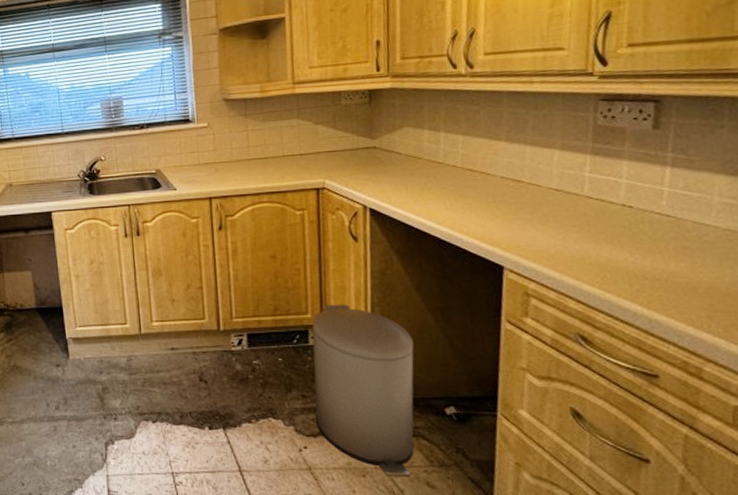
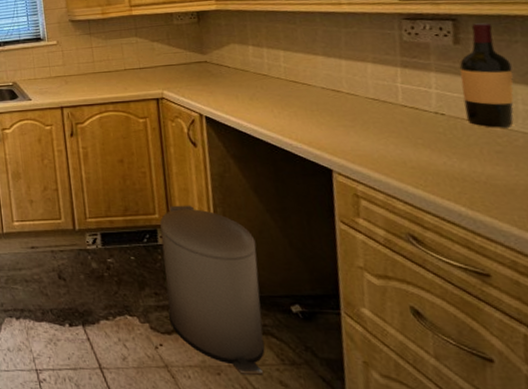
wine bottle: none [655,105,715,222] -> present [459,23,514,128]

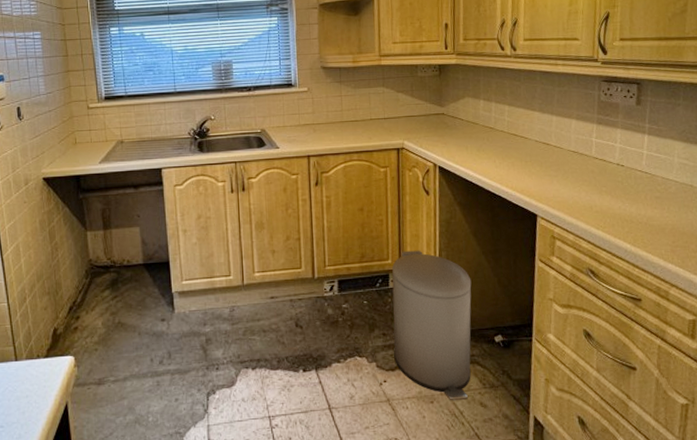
wine bottle: present [459,23,514,128] -> none [638,87,675,178]

